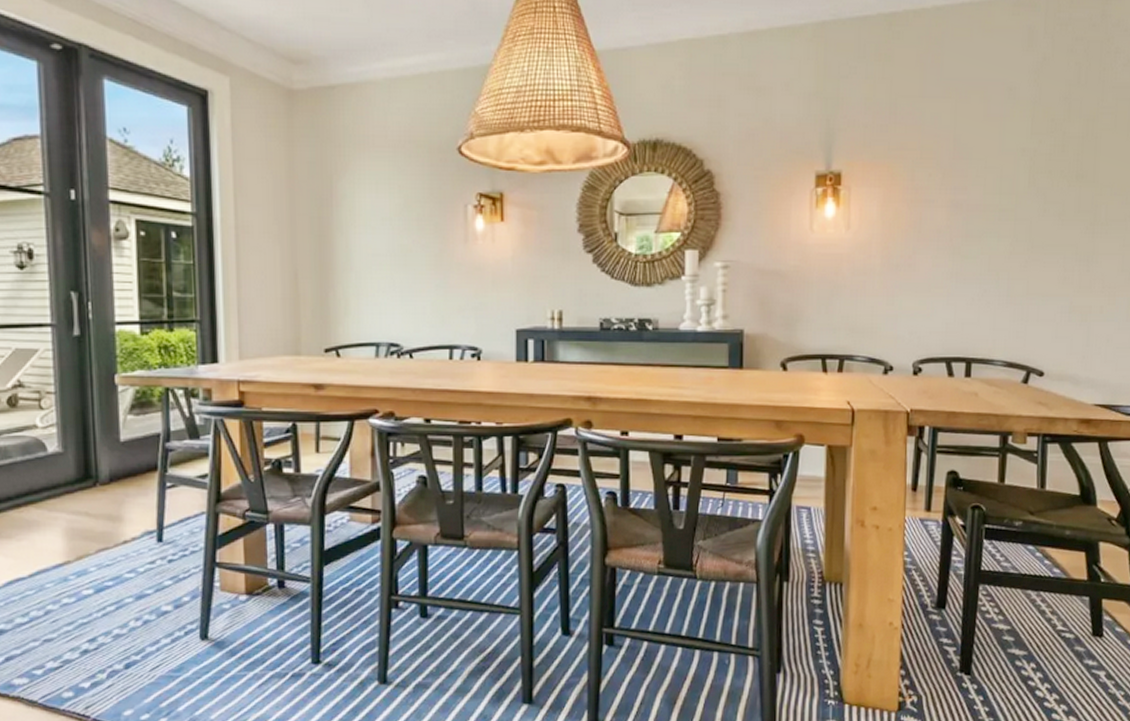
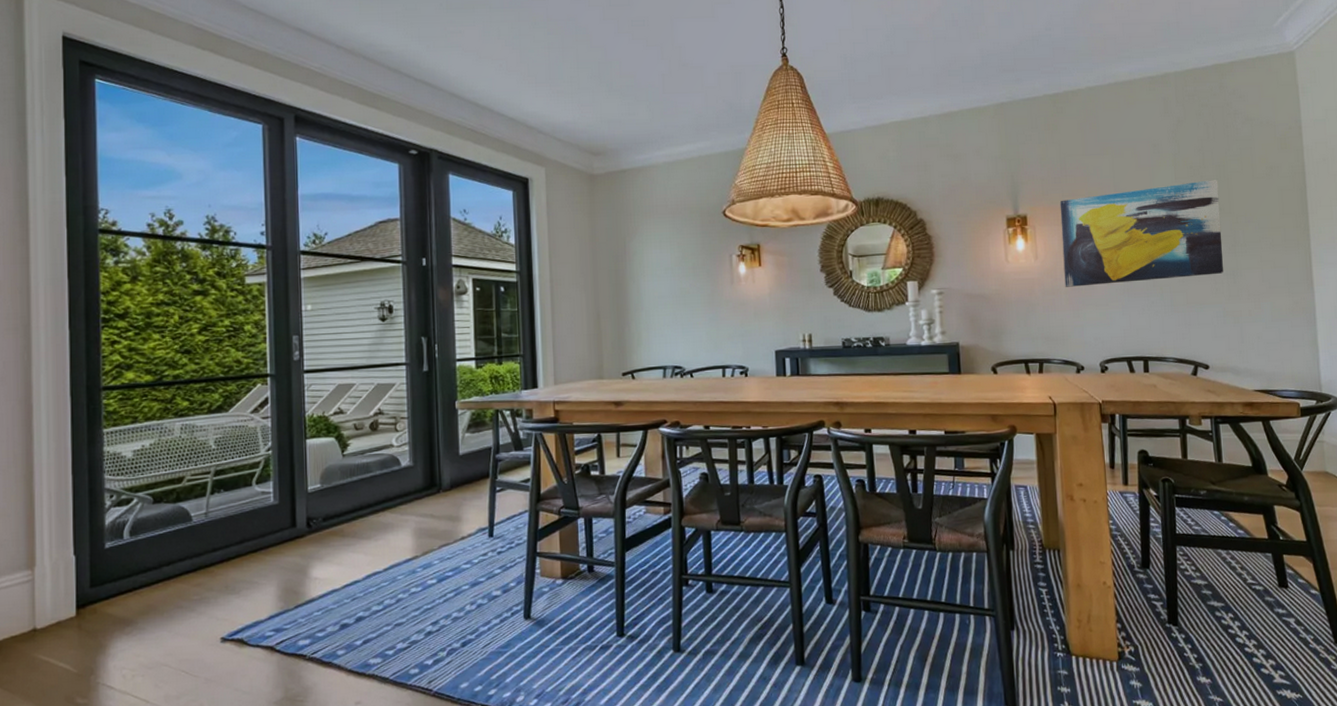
wall art: none [880,138,1084,267] -> present [1059,180,1223,287]

